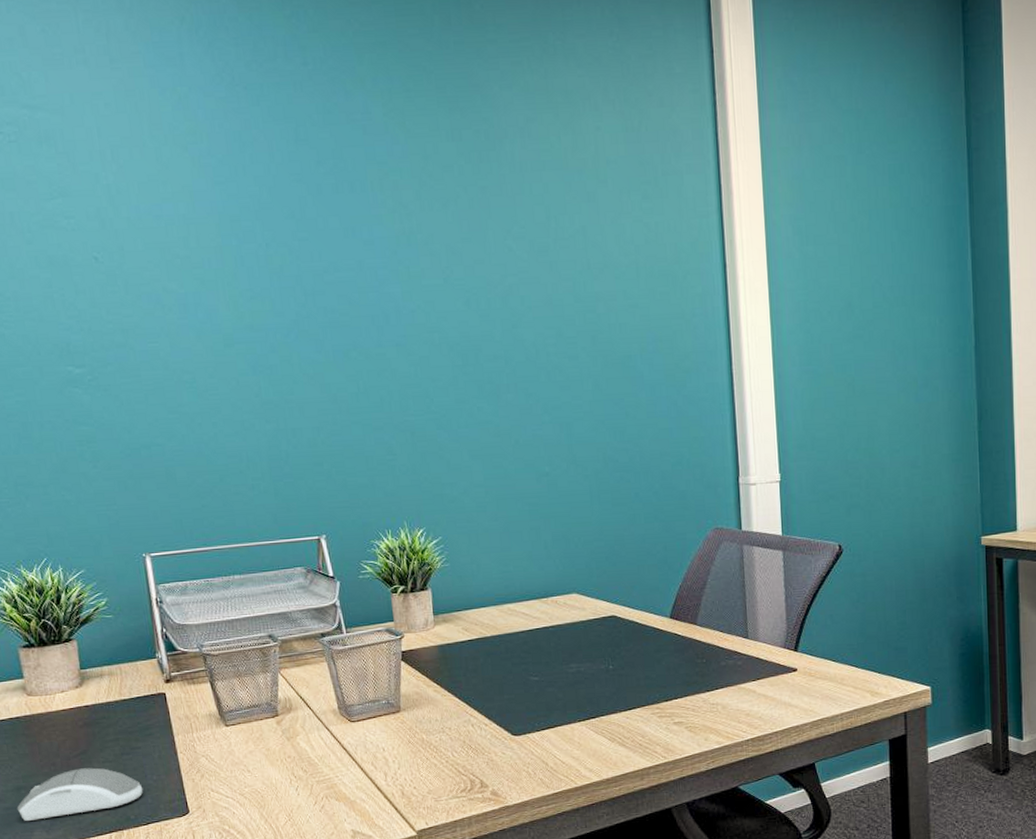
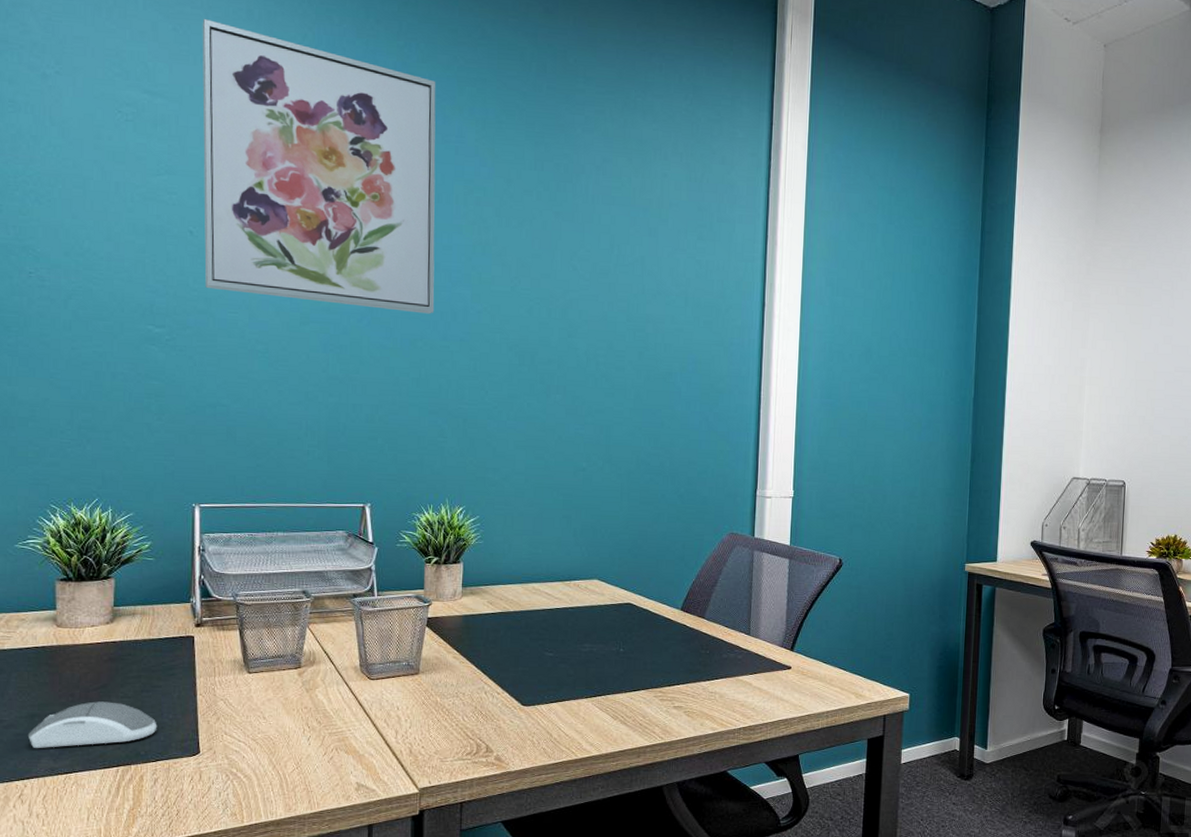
wall art: none [71,13,365,320] -> present [202,18,436,314]

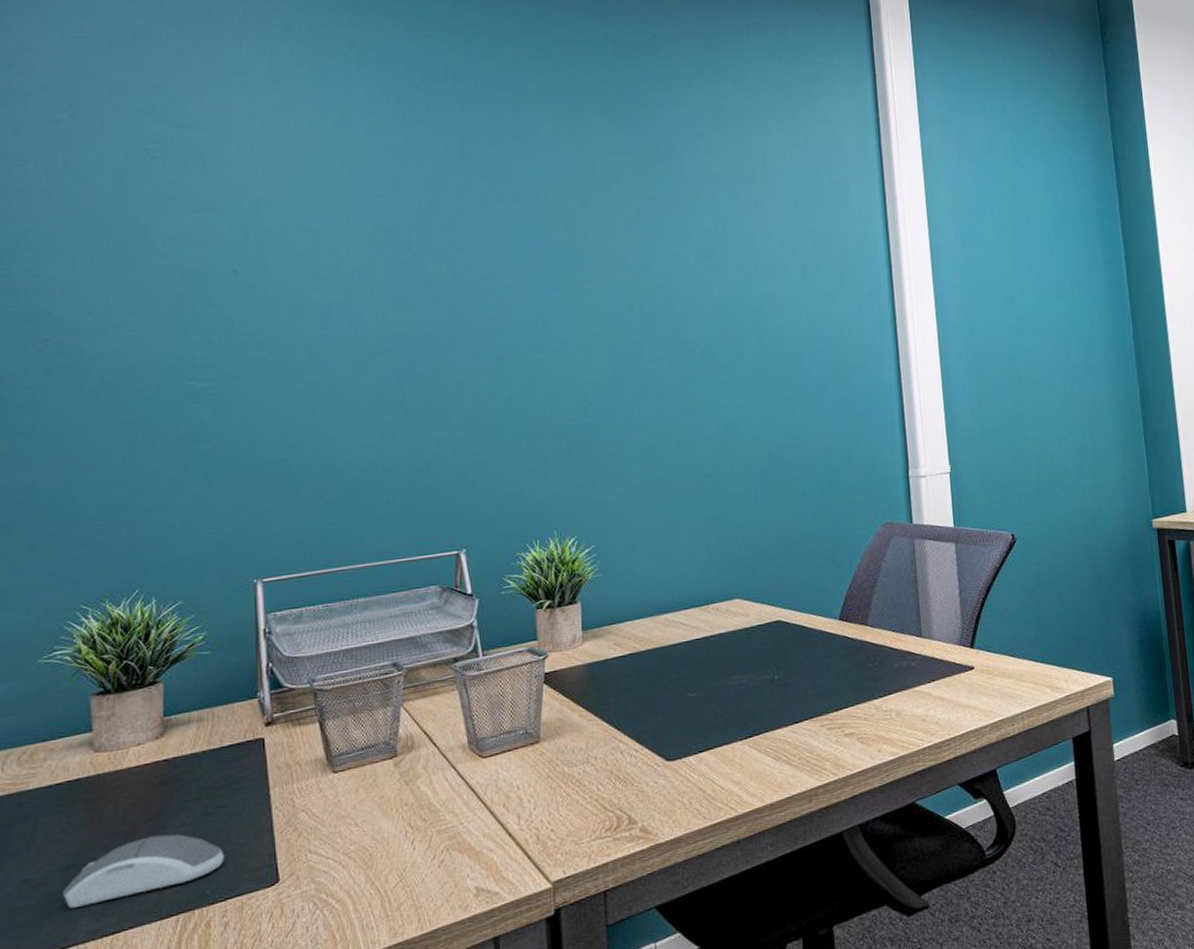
wall art: present [202,18,436,314] -> none [235,39,522,331]

